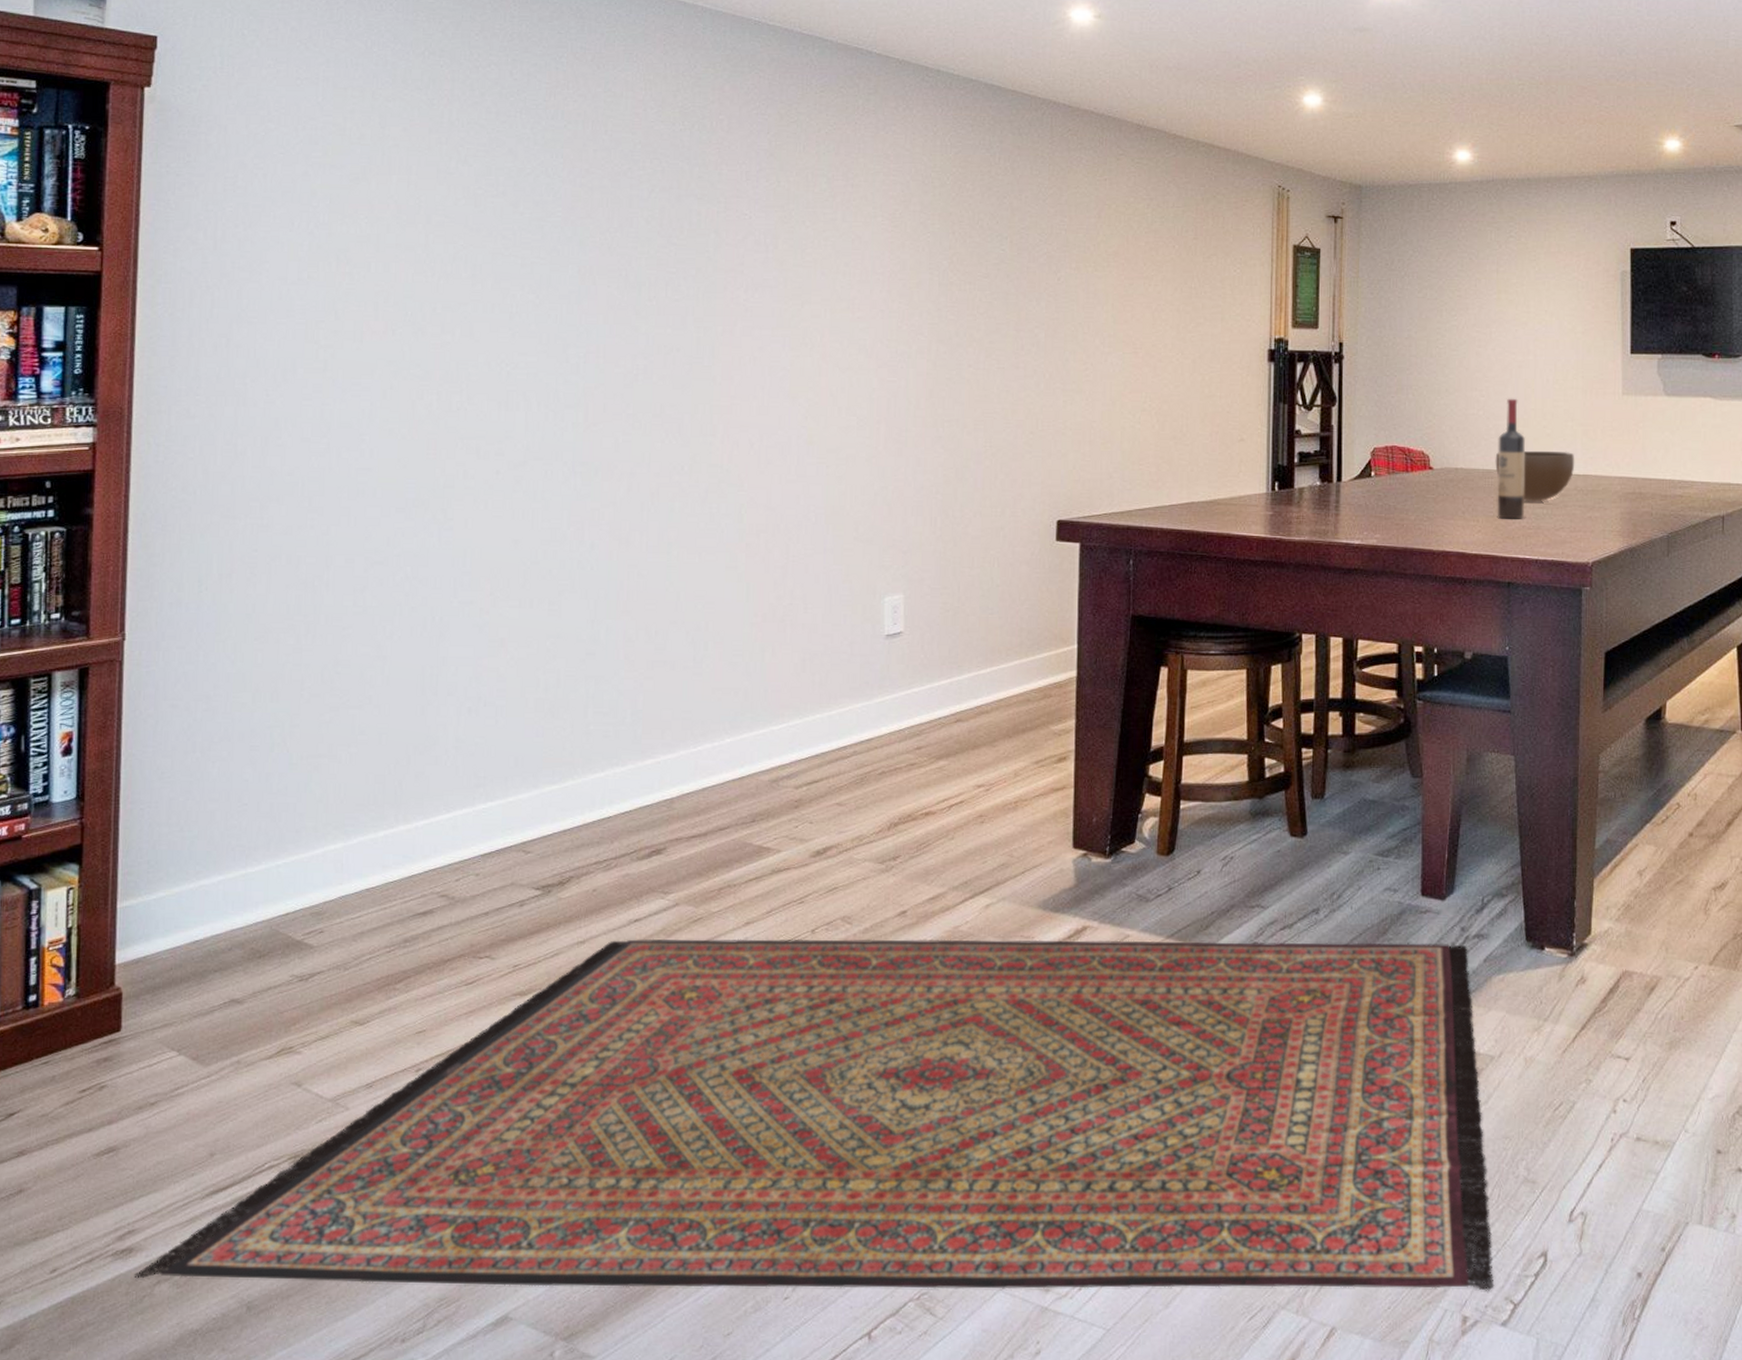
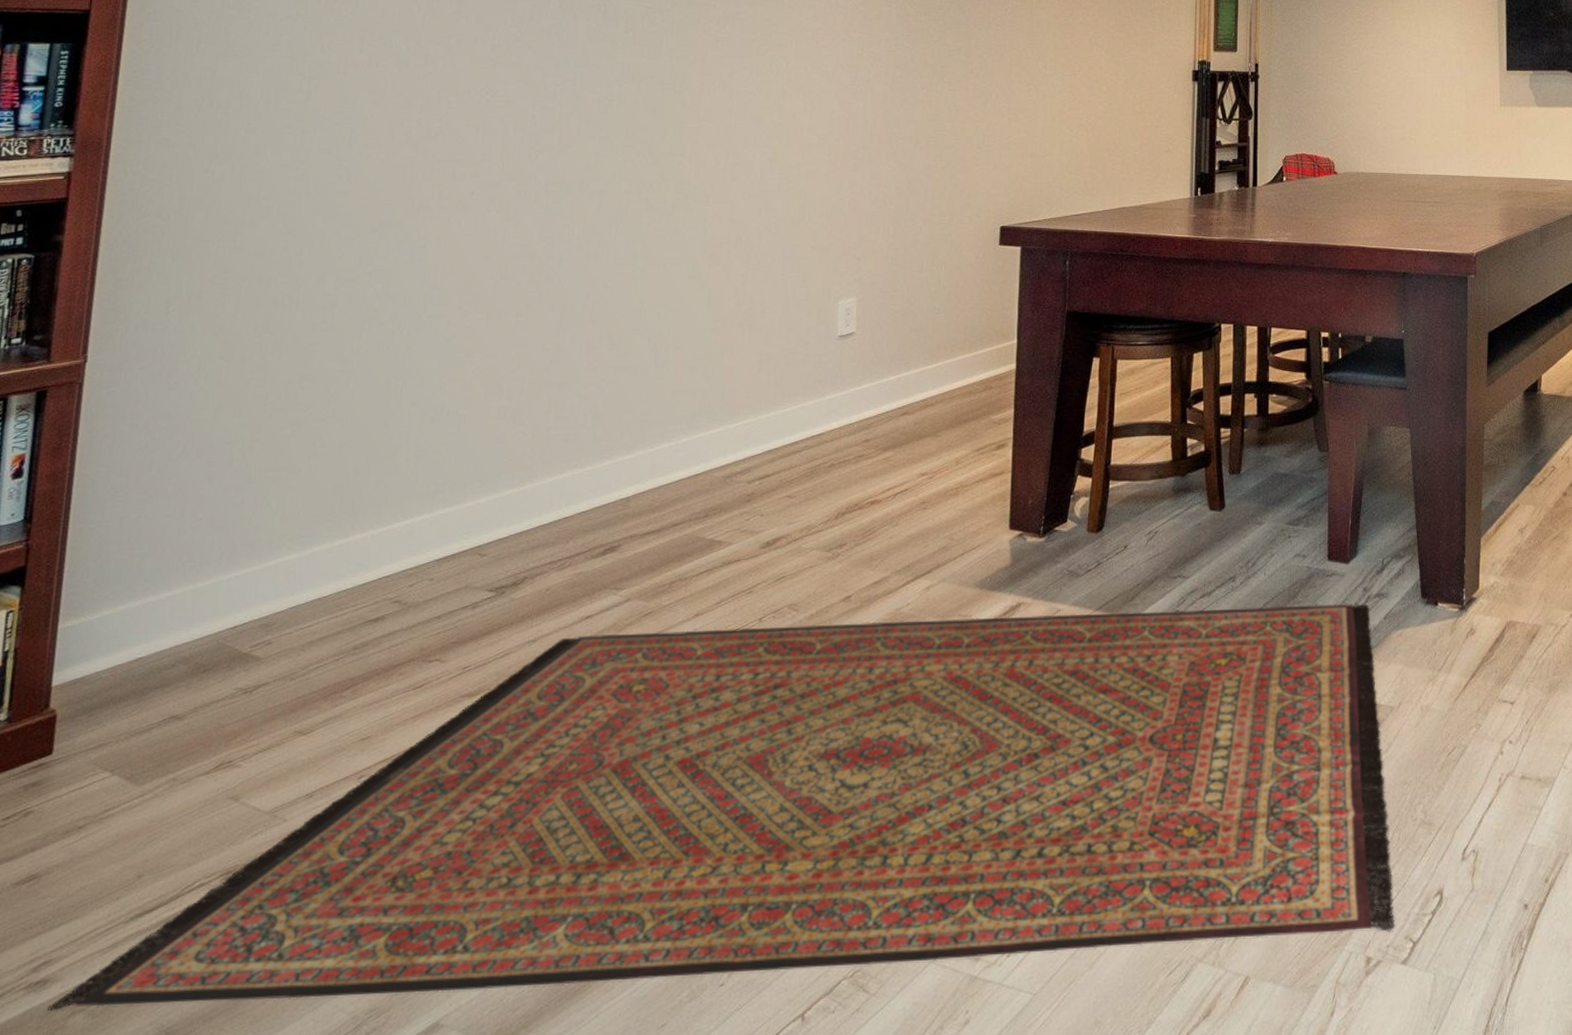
bowl: present [1495,450,1575,502] -> none [1391,155,1461,201]
wine bottle: present [1497,398,1525,519] -> none [1393,110,1417,217]

